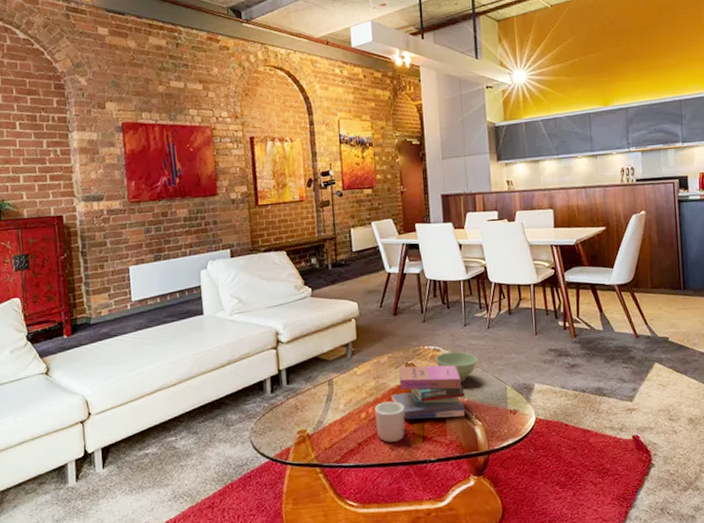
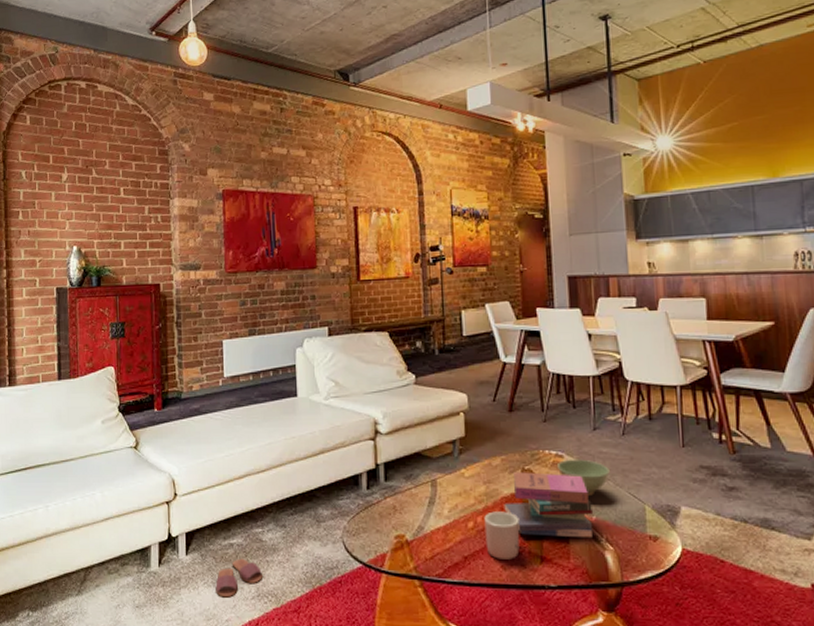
slippers: none [133,465,177,503] -> present [215,558,262,598]

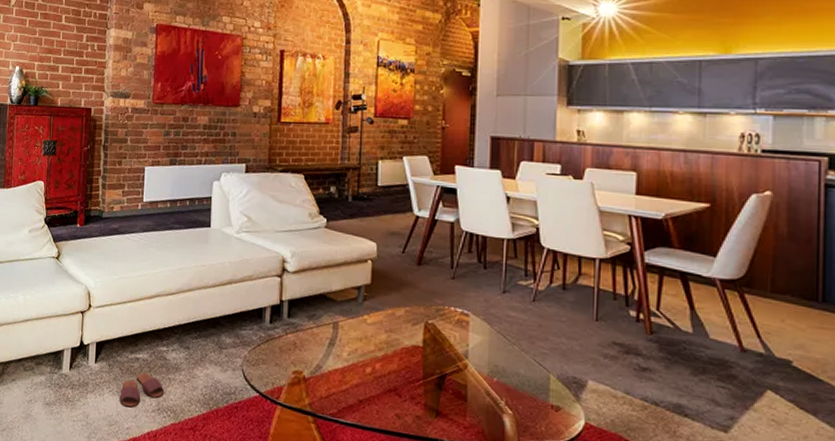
mug: present [484,511,520,559] -> none [382,360,418,409]
books: present [504,472,594,538] -> none [403,325,495,400]
bowl: present [558,459,610,496] -> none [462,318,516,358]

